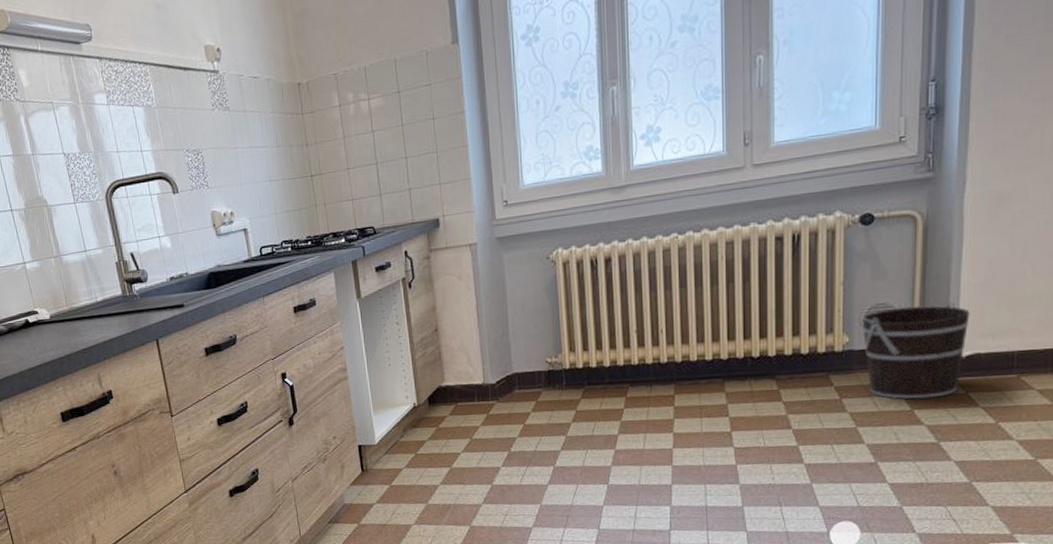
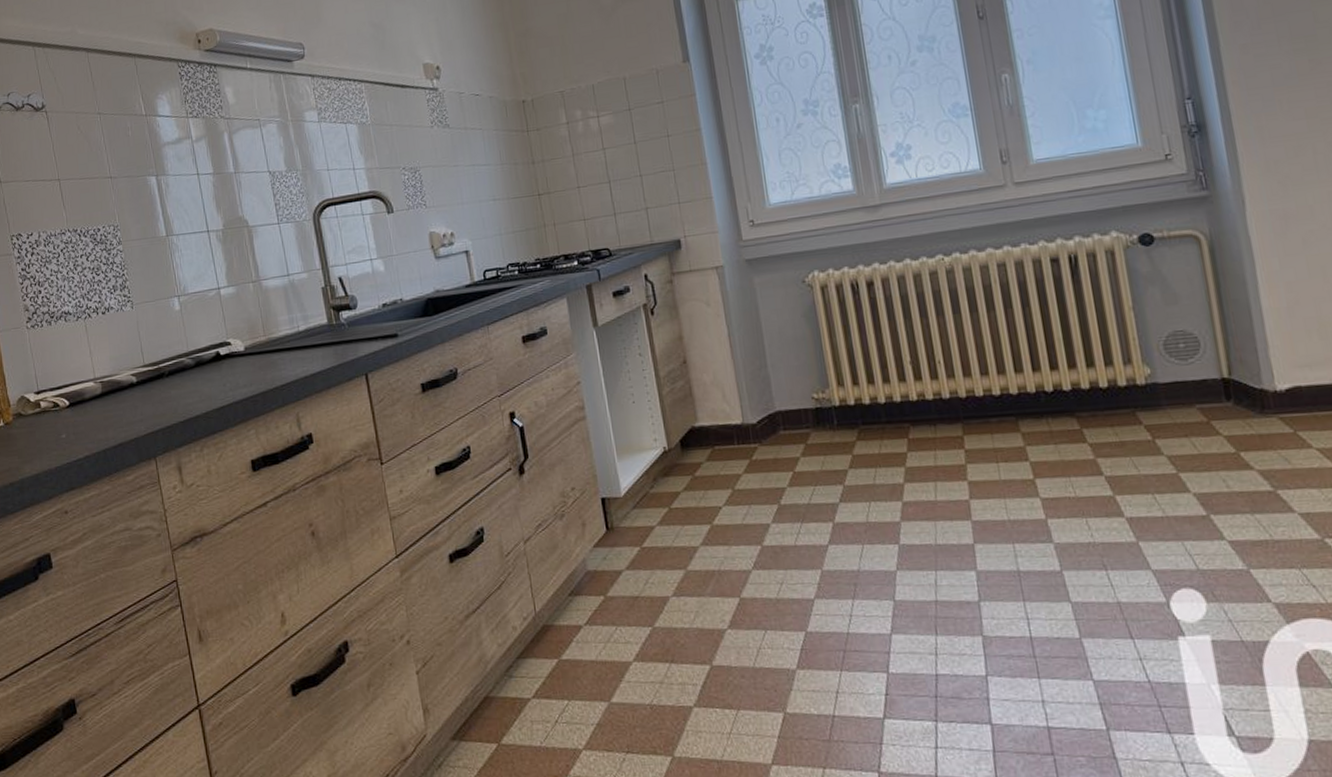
bucket: present [862,301,970,399] -> none [1160,328,1284,439]

